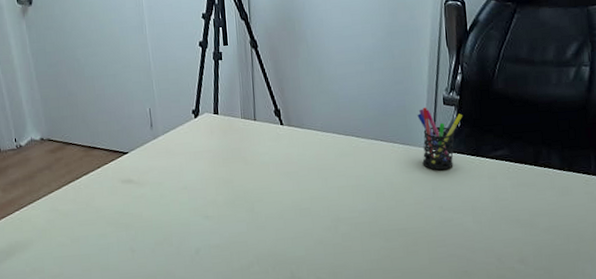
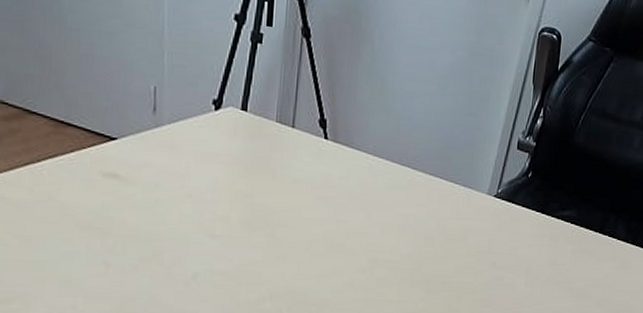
pen holder: present [417,107,462,170] -> none [482,148,535,222]

